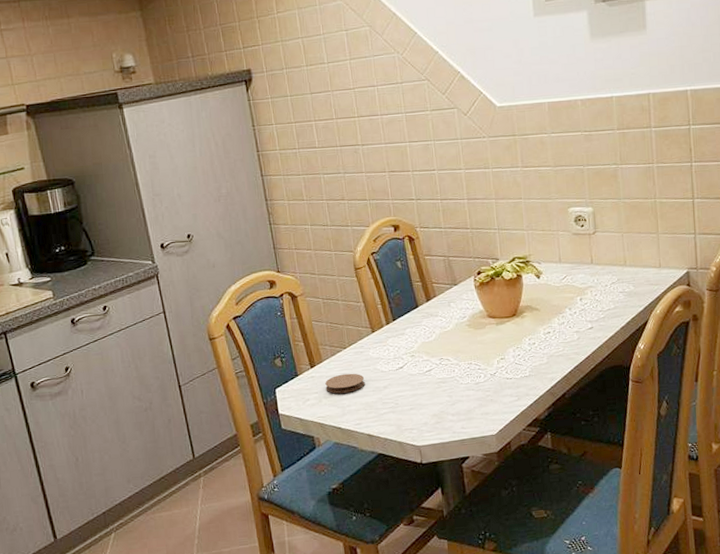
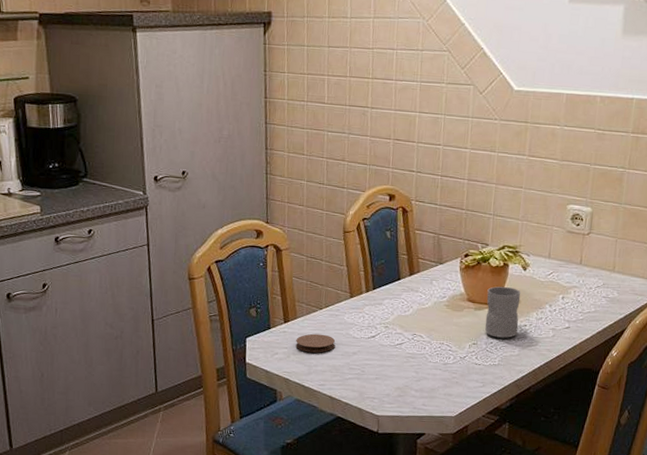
mug: none [505,297,543,349] -> present [485,286,521,338]

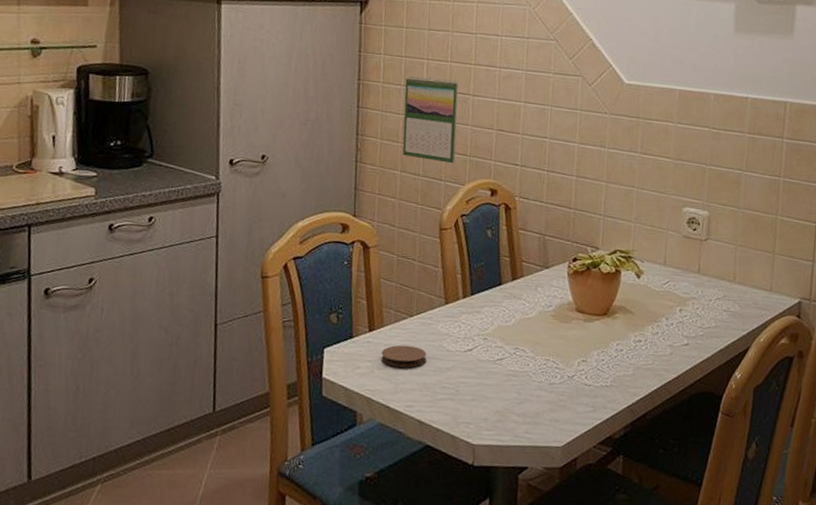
calendar: none [307,92,358,173] -> present [402,76,459,164]
mug: present [485,286,521,338] -> none [595,295,635,355]

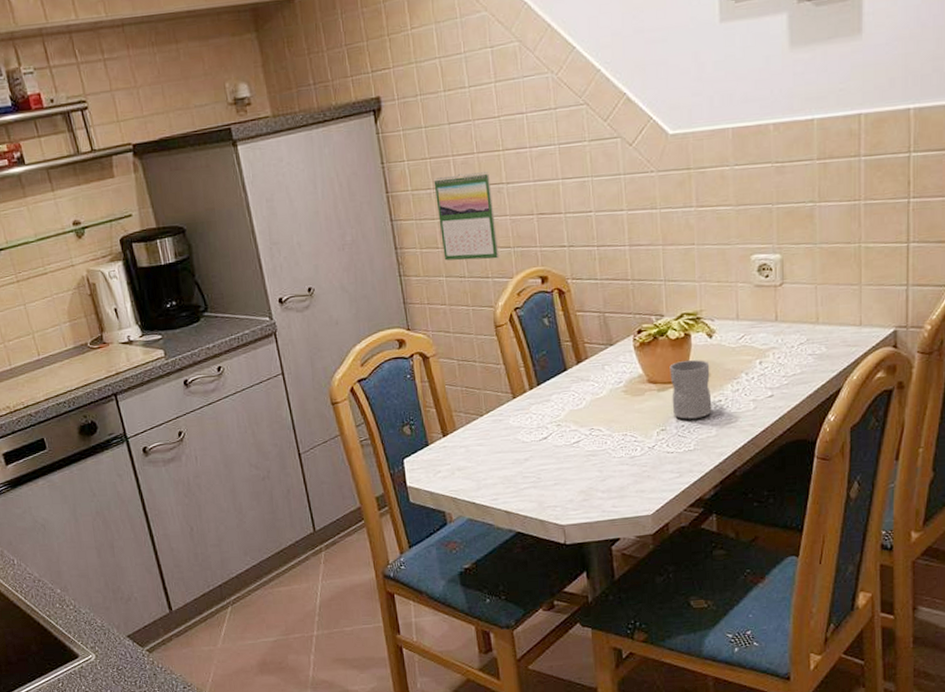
coaster: present [381,345,427,368] -> none [459,443,504,466]
mug: none [595,295,635,355] -> present [669,360,712,419]

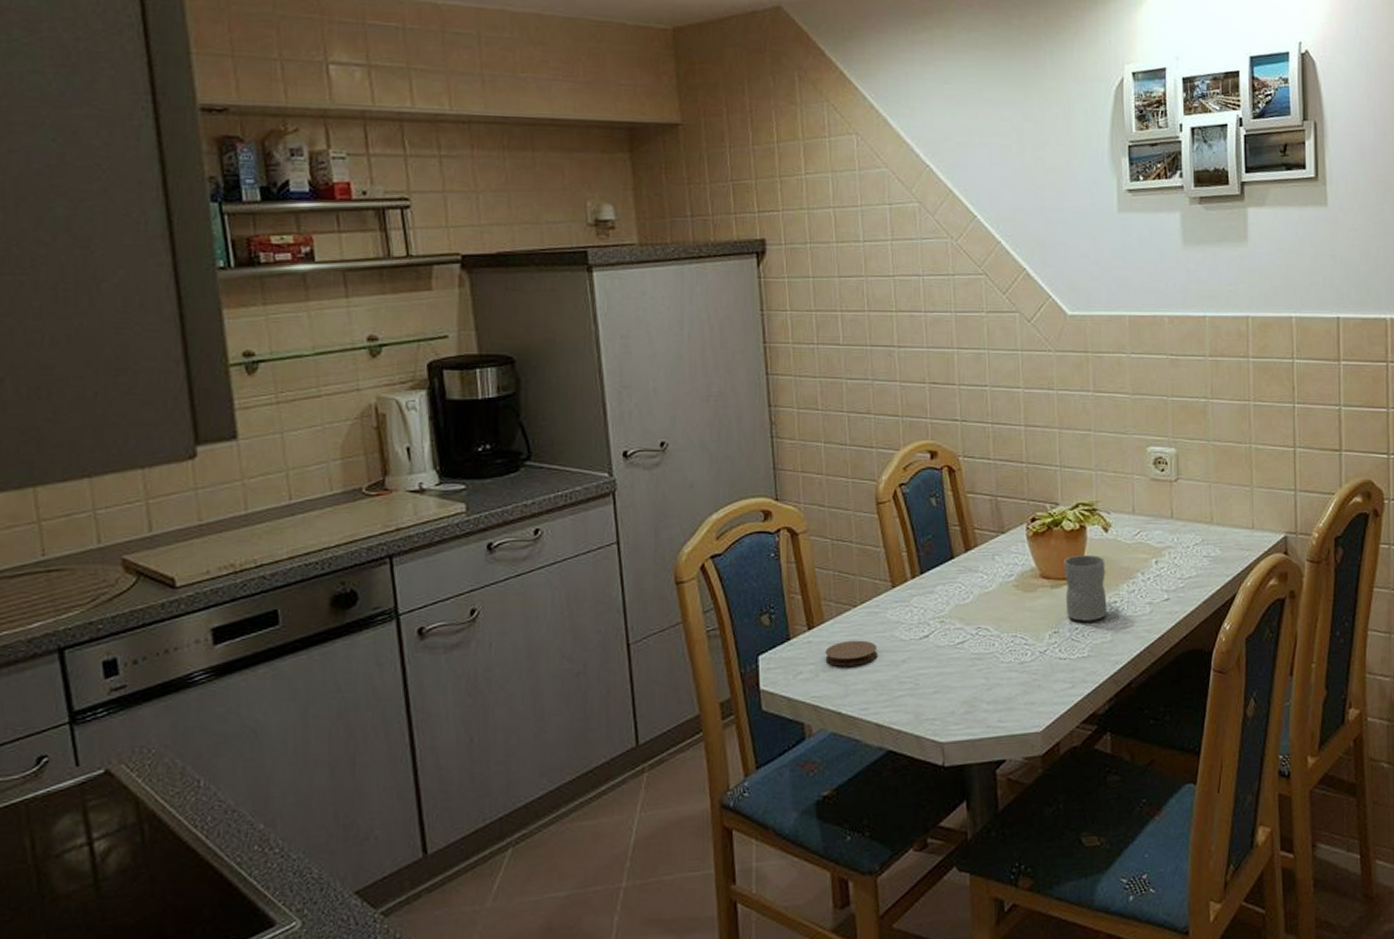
calendar: present [434,172,499,261] -> none [818,330,886,427]
coaster: none [459,443,504,466] -> present [825,640,878,667]

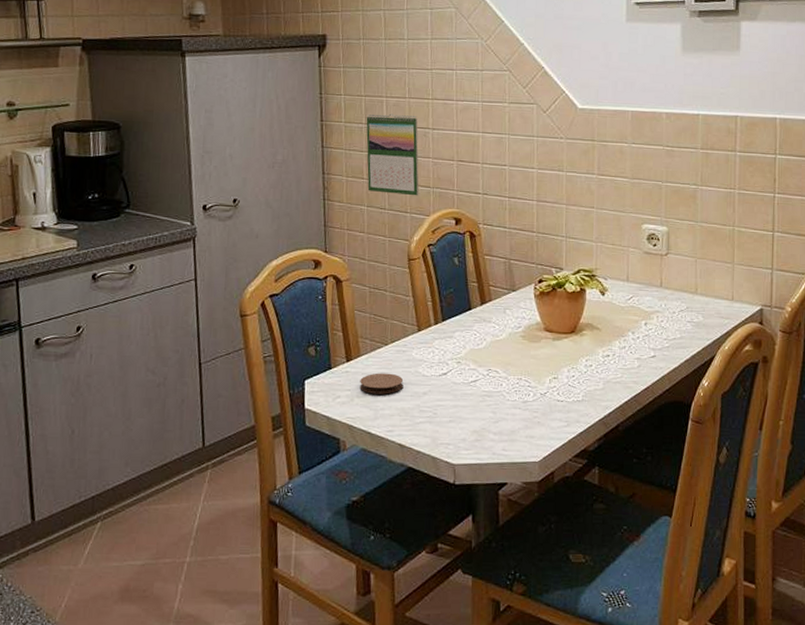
calendar: none [818,330,886,427] -> present [366,113,419,196]
mug: present [1064,555,1107,621] -> none [565,314,601,370]

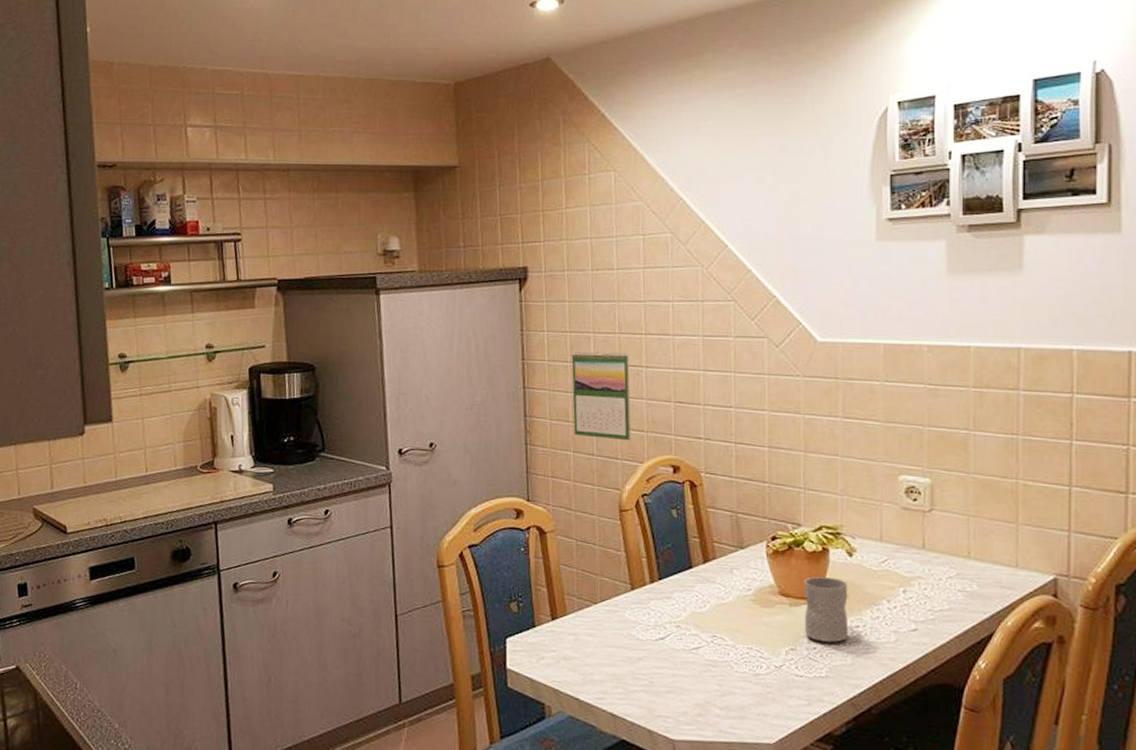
coaster: present [360,373,404,395] -> none [566,633,616,658]
mug: none [565,314,601,370] -> present [804,576,849,643]

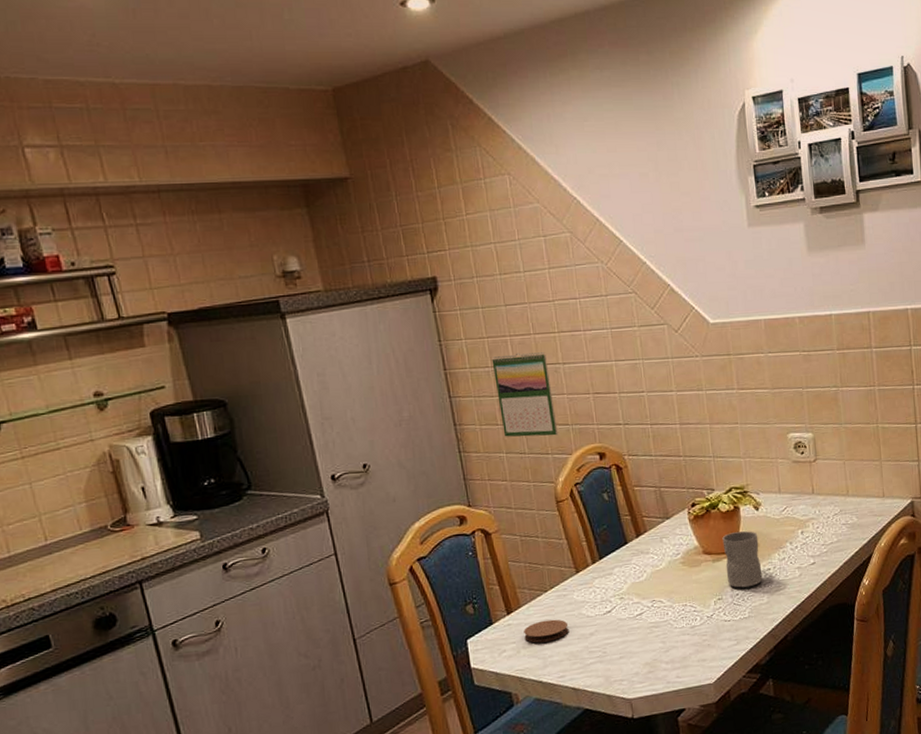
coaster: none [566,633,616,658] -> present [524,619,569,643]

